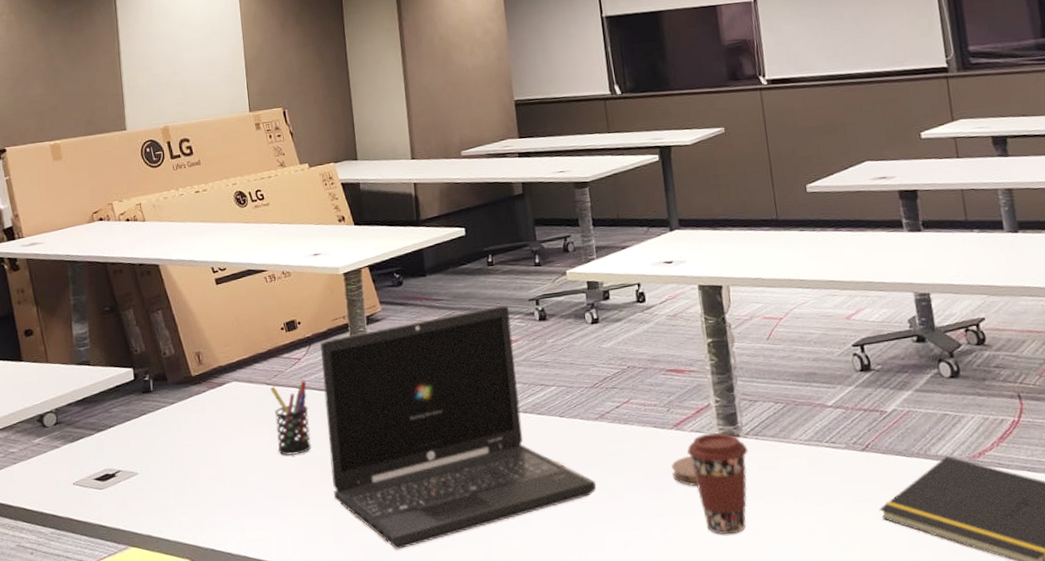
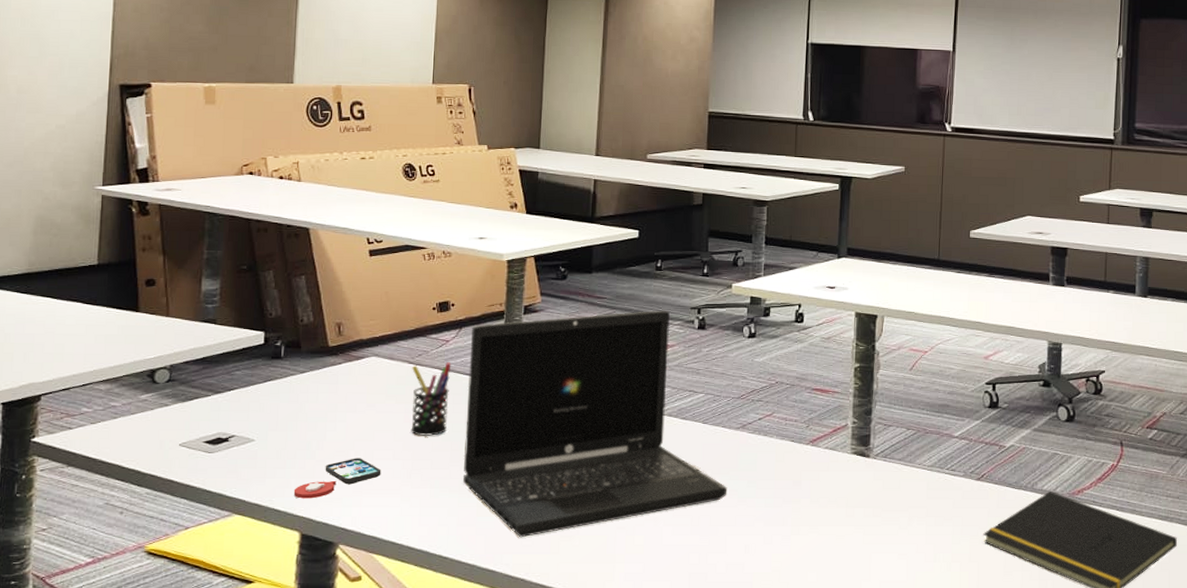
smartphone: none [179,482,257,527] -> present [293,458,381,499]
coaster: present [671,455,698,487] -> none [801,470,824,500]
coffee cup: present [687,432,748,535] -> none [818,451,875,547]

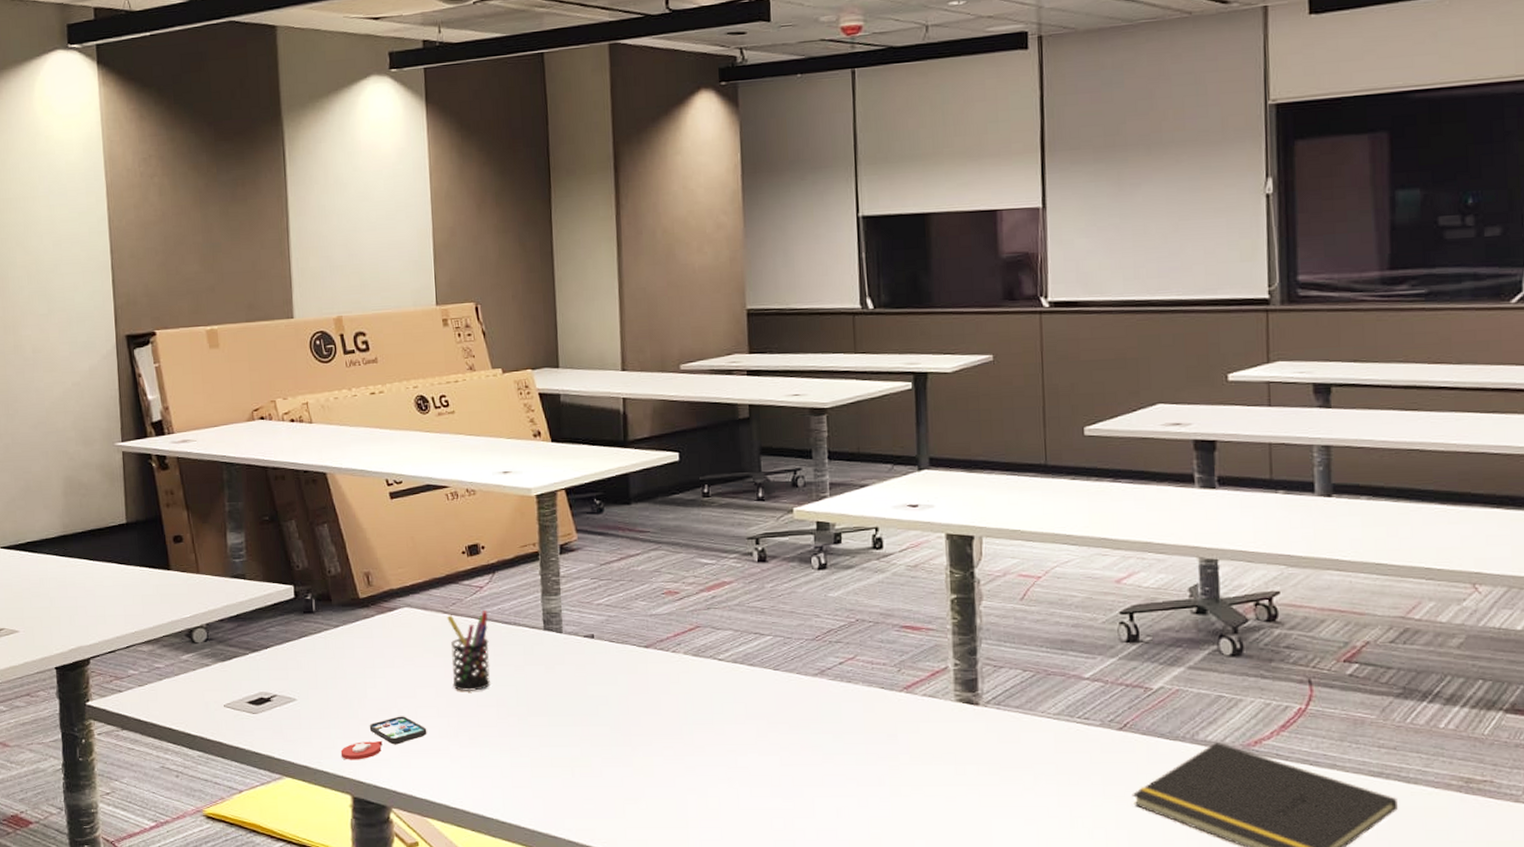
laptop: present [463,310,728,538] -> none [506,542,810,801]

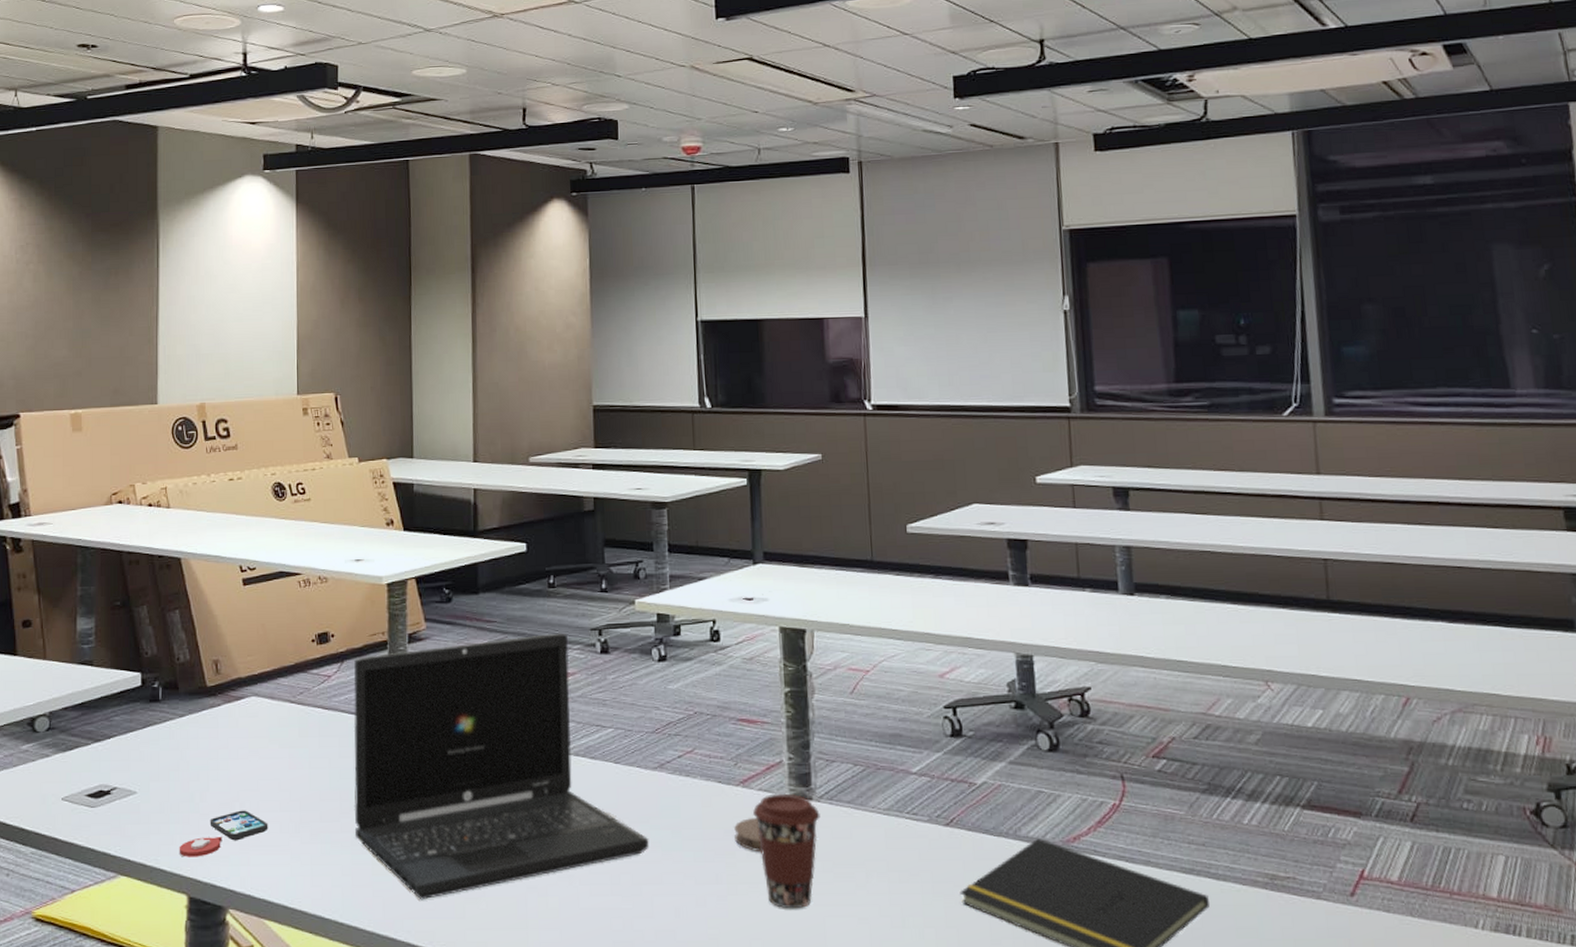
pen holder: present [447,610,490,691] -> none [294,700,335,784]
laptop: none [506,542,810,801] -> present [353,633,649,900]
coaster: none [897,721,926,756] -> present [734,817,762,853]
coffee cup: none [916,698,987,810] -> present [752,793,820,909]

